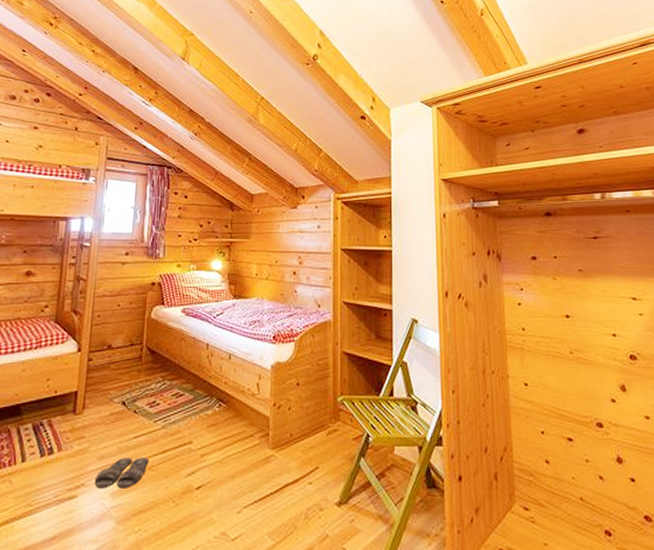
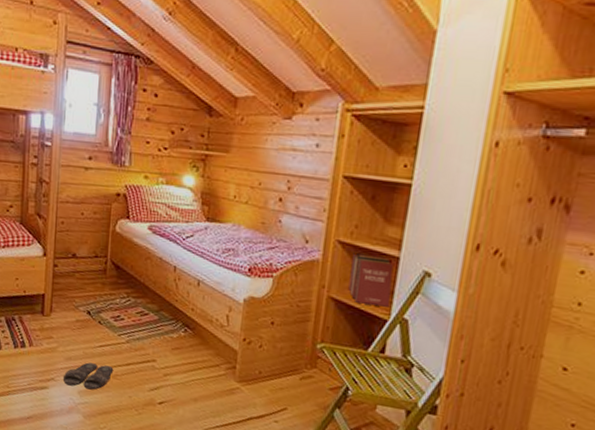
books: none [357,311,390,354] -> present [348,253,394,307]

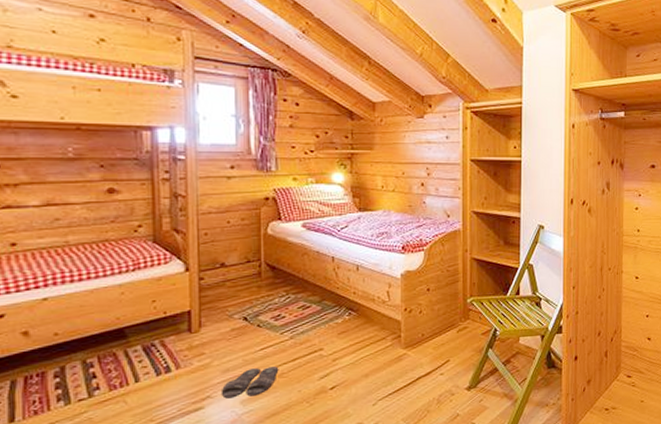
books: present [348,253,394,307] -> none [486,219,517,259]

